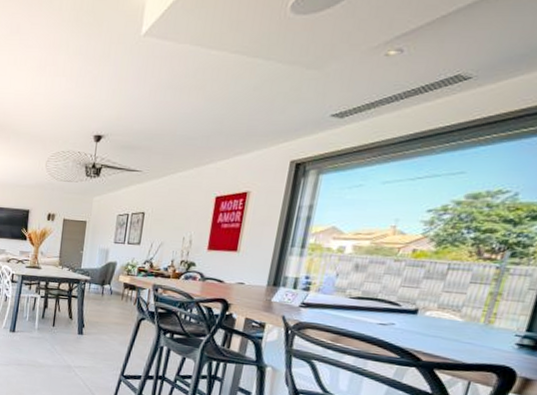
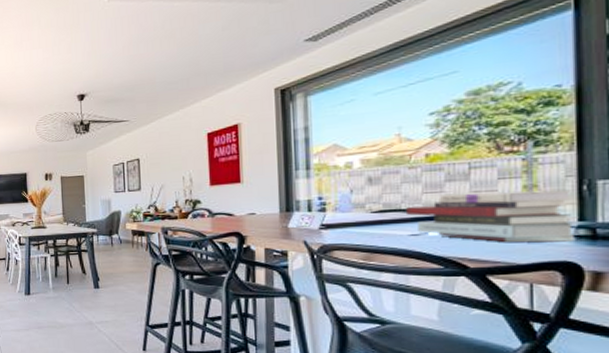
books: none [381,290,528,349] -> present [406,190,575,242]

